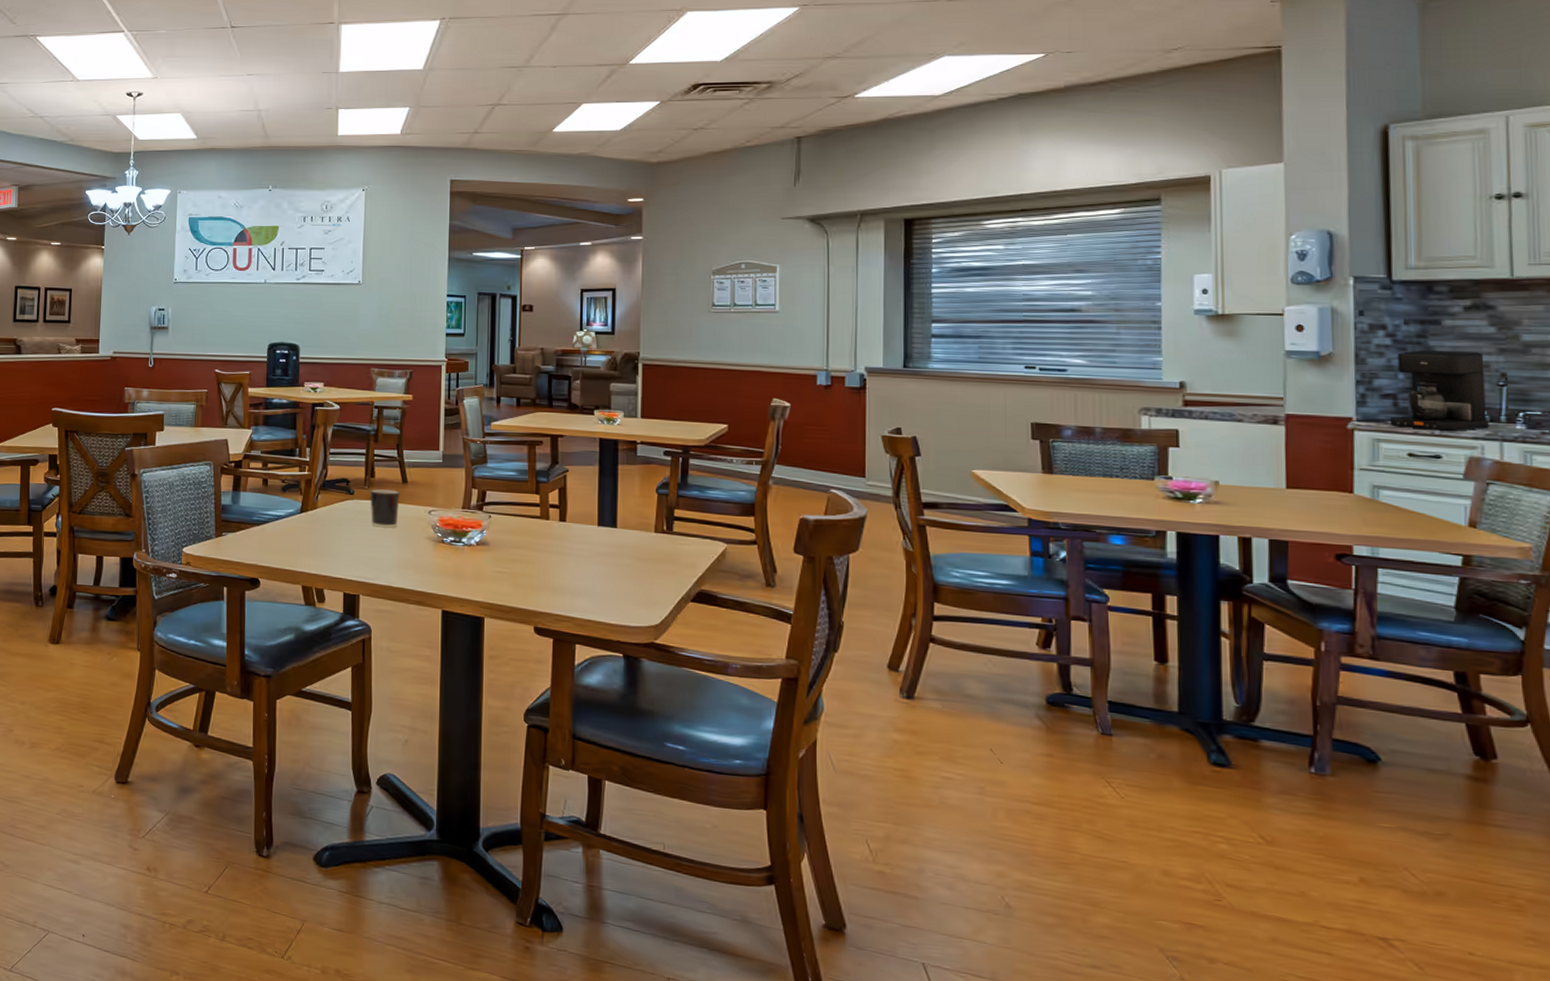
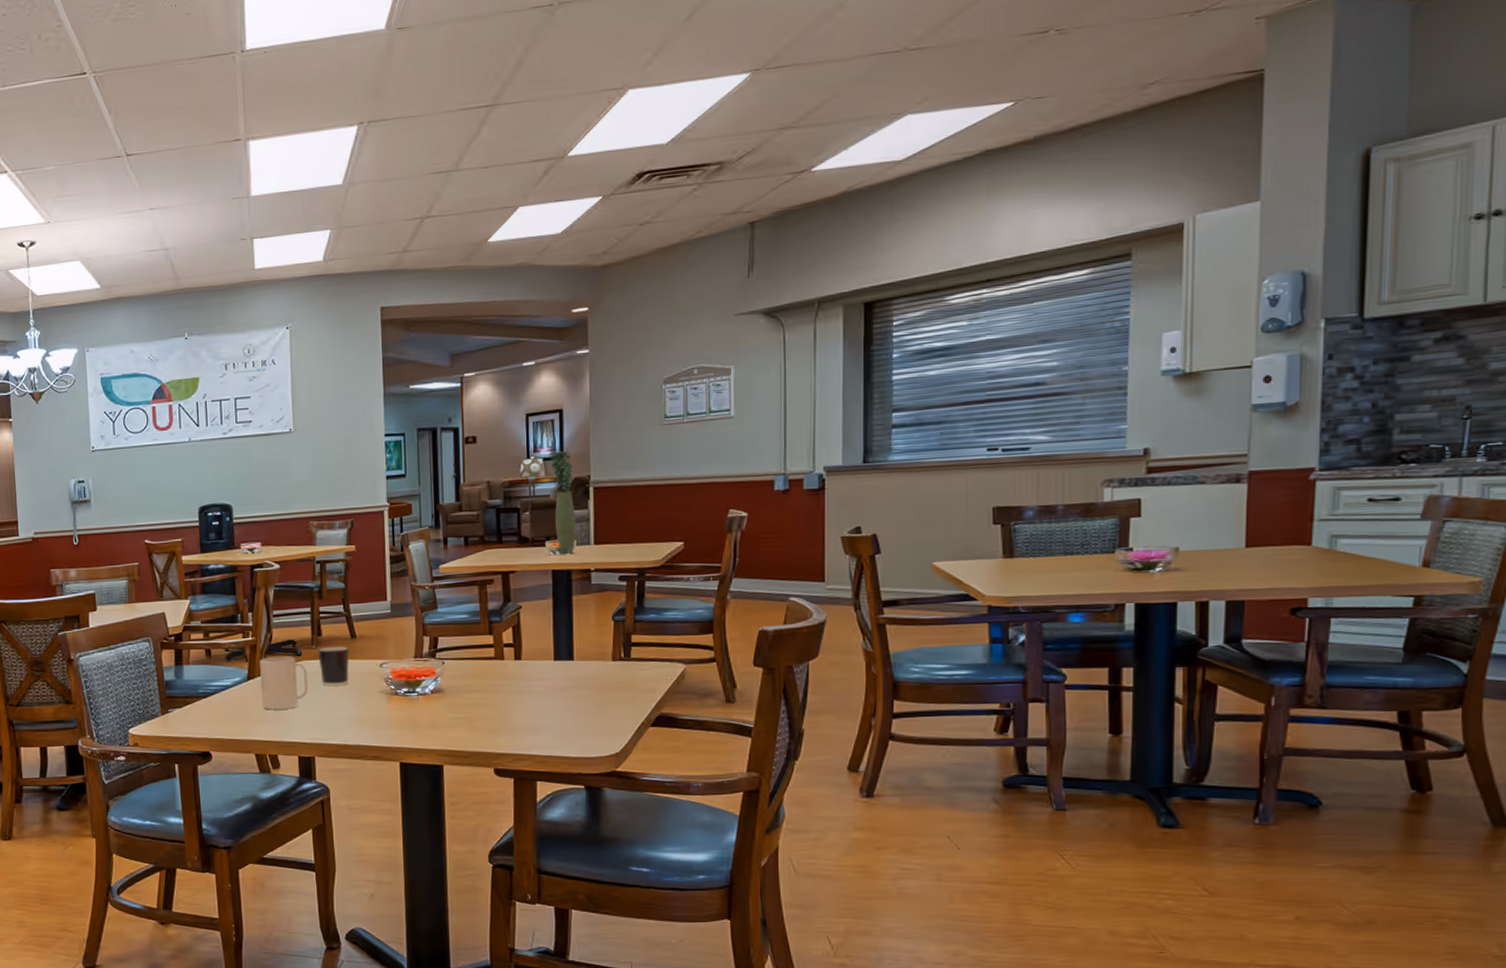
mug: none [312,492,359,546] -> present [260,656,309,710]
vase: none [600,322,624,425] -> present [548,447,576,555]
coffee maker: present [1390,350,1489,432] -> none [1353,386,1450,473]

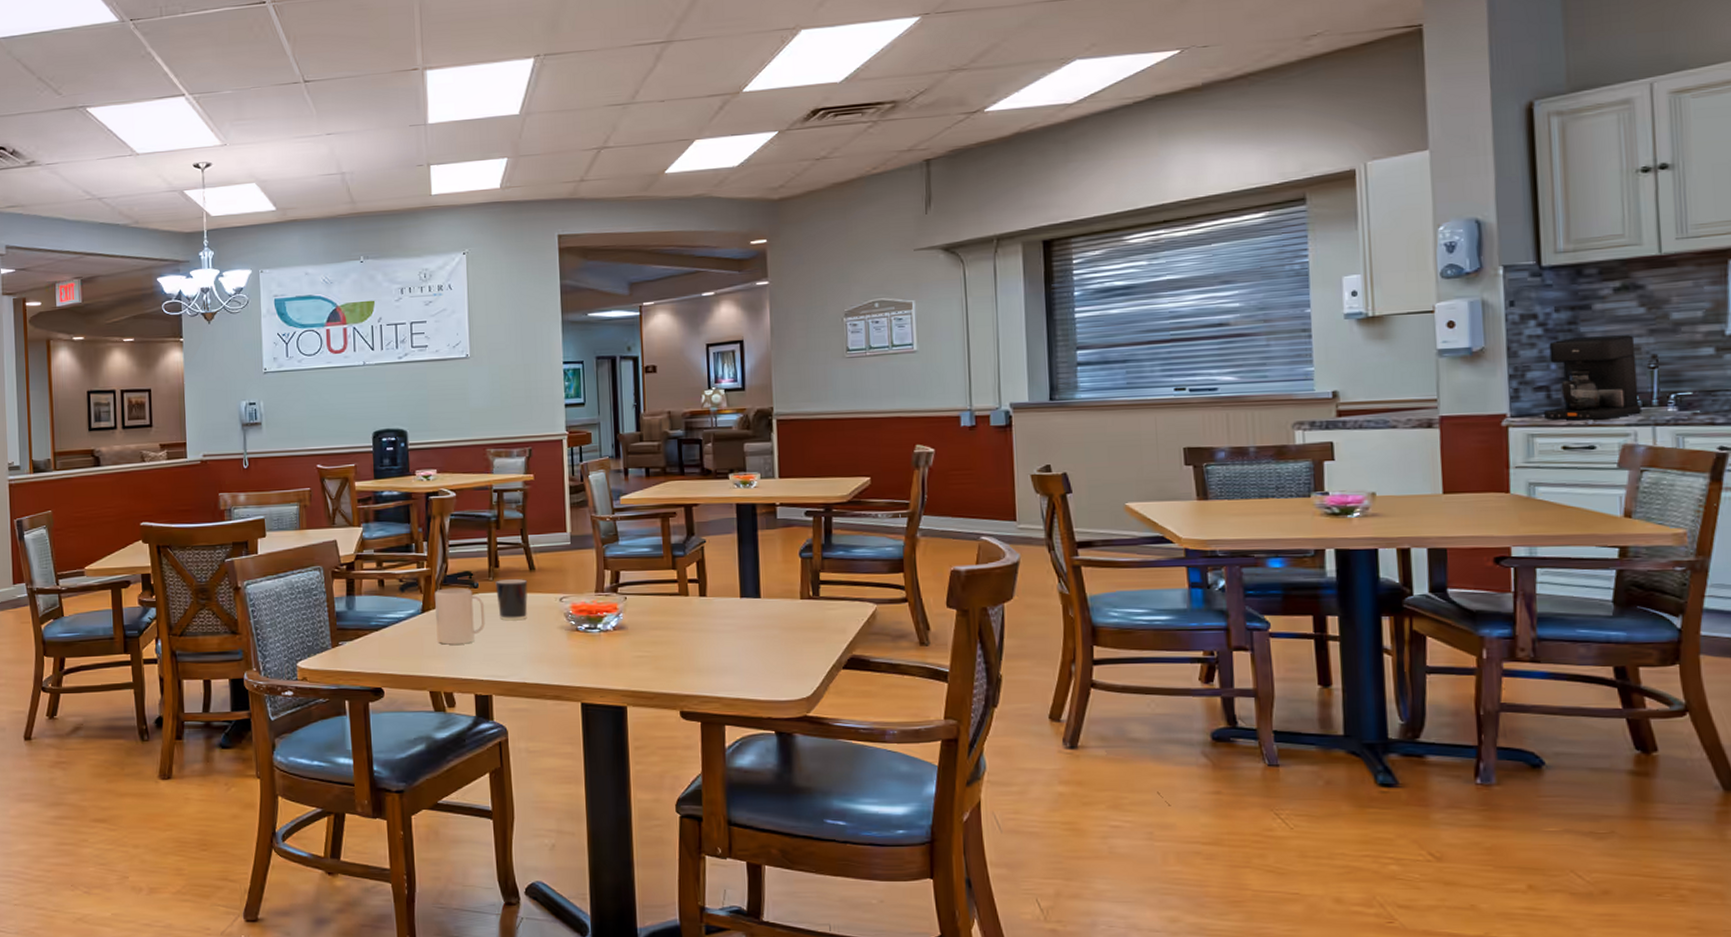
vase: present [548,447,576,555] -> none [730,377,760,488]
coffee maker: none [1353,386,1450,473] -> present [1544,335,1641,421]

